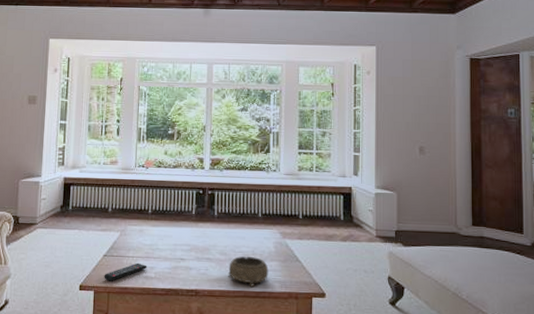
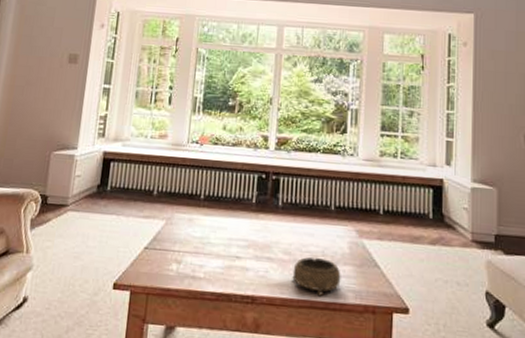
remote control: present [104,262,147,281] -> none [143,259,196,280]

